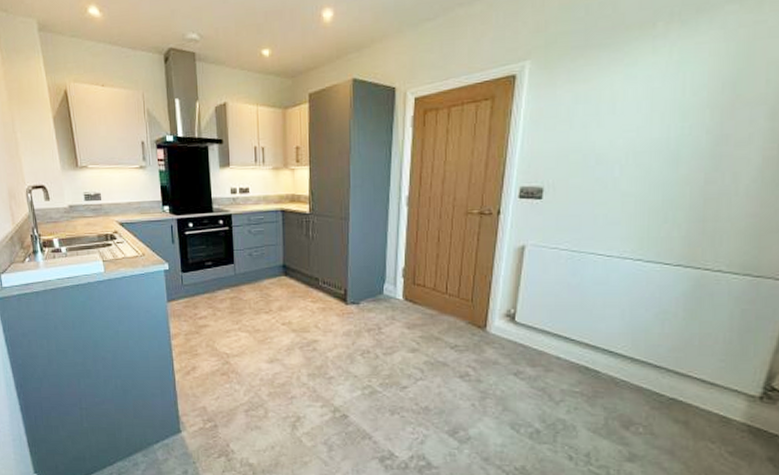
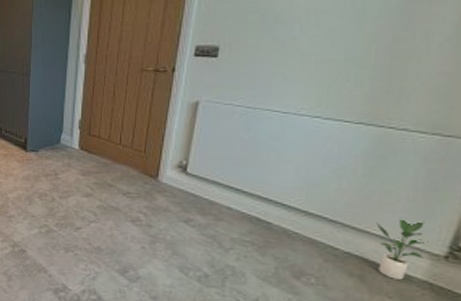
potted plant: none [697,361,745,423] -> present [376,219,429,280]

